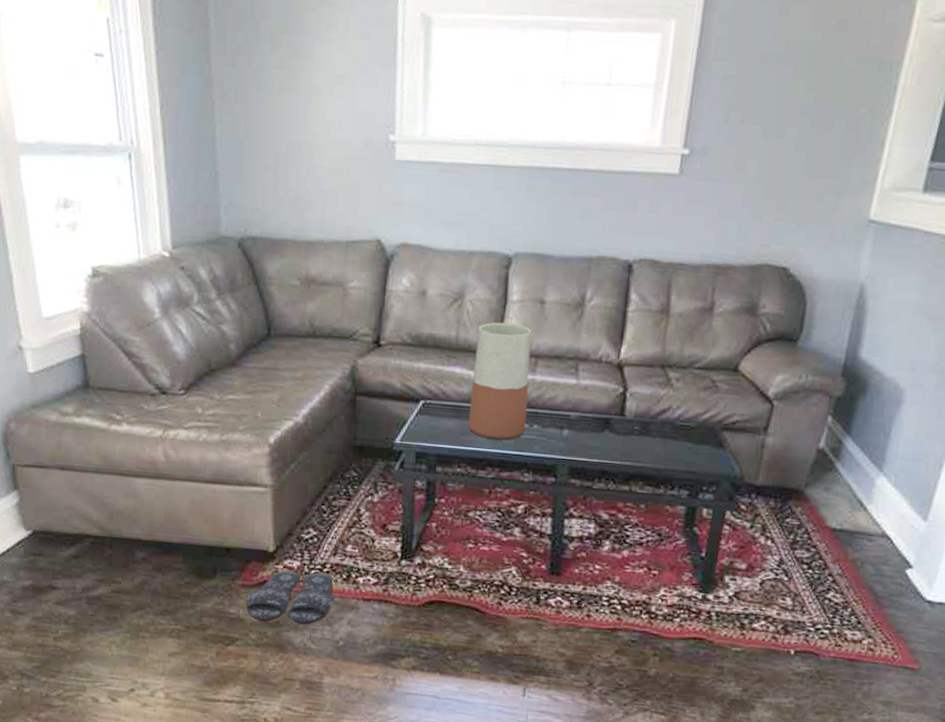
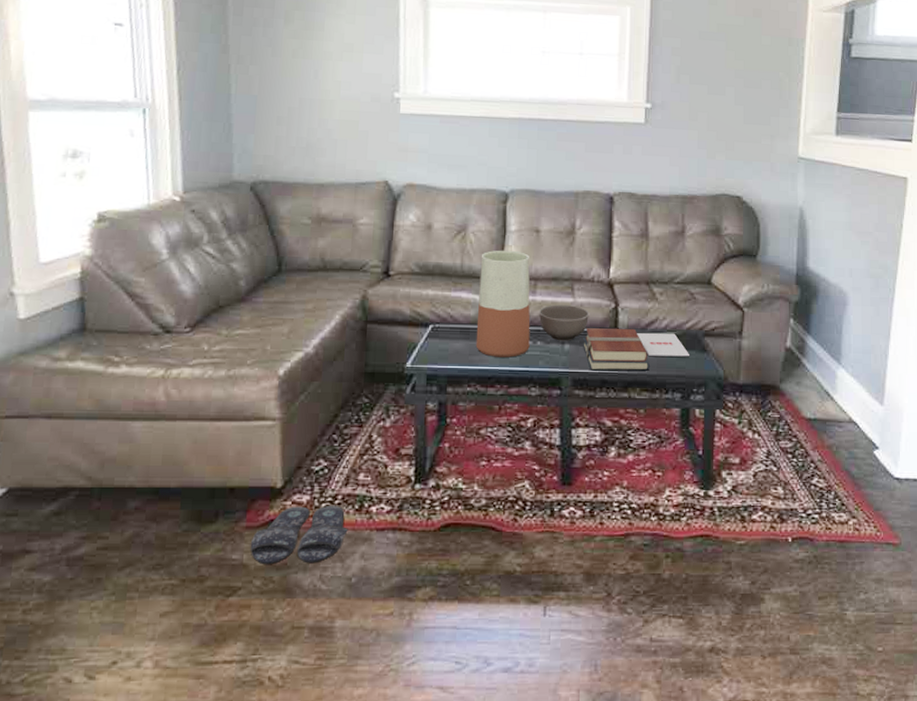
bowl: none [537,385,593,427] -> present [538,305,589,341]
books: none [583,413,656,464] -> present [583,328,650,371]
magazine: none [645,421,704,452] -> present [637,332,690,358]

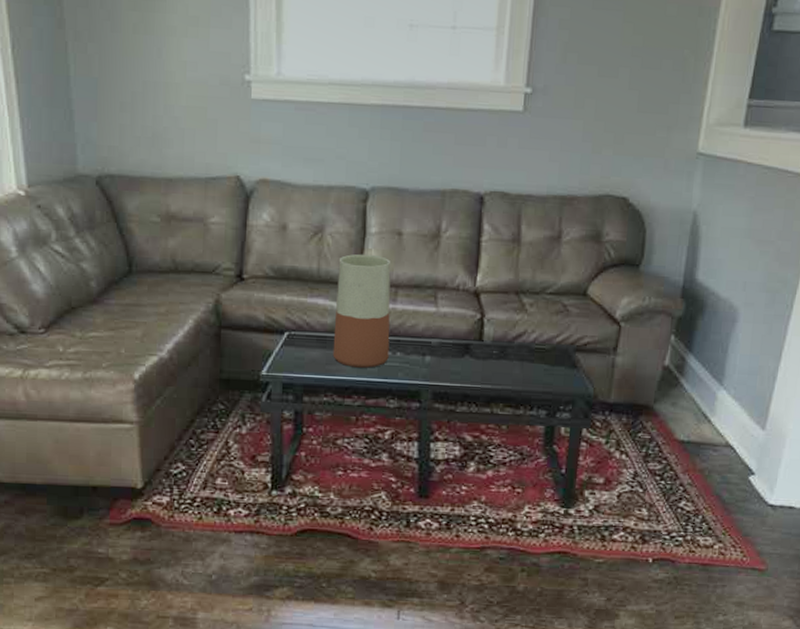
slippers: present [250,506,348,564] -> none [114,506,207,560]
bowl: present [538,305,589,341] -> none [399,314,452,353]
books: present [583,328,650,371] -> none [445,340,515,386]
magazine: present [637,332,690,358] -> none [503,345,559,373]

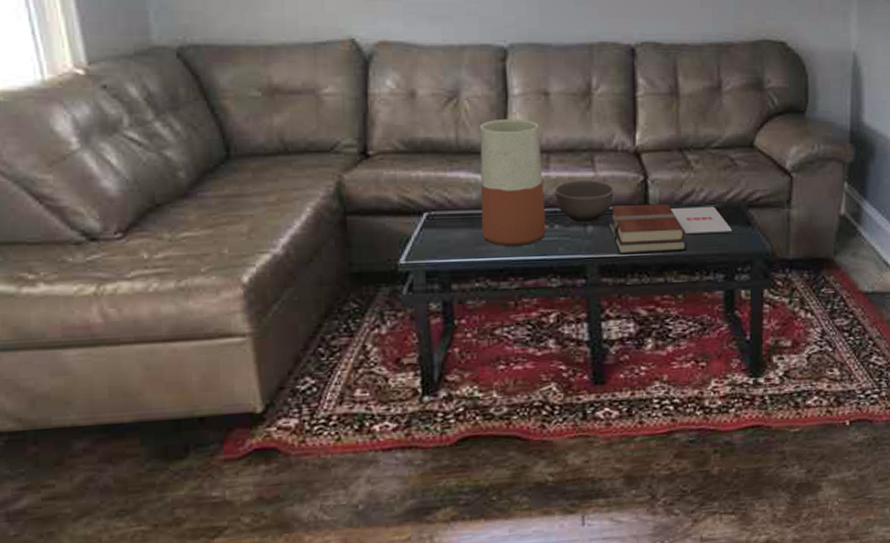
bowl: none [399,314,452,353] -> present [554,180,614,223]
books: none [445,340,515,386] -> present [608,203,687,255]
magazine: none [503,345,559,373] -> present [671,206,733,235]

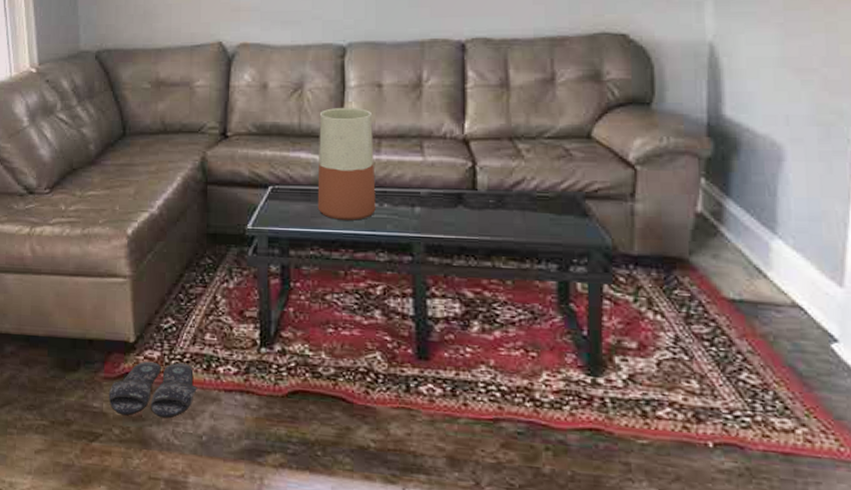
slippers: none [232,428,349,499] -> present [108,361,197,418]
bowl: present [554,180,614,223] -> none [384,164,442,204]
books: present [608,203,687,255] -> none [436,189,517,237]
magazine: present [671,206,733,235] -> none [500,194,568,223]

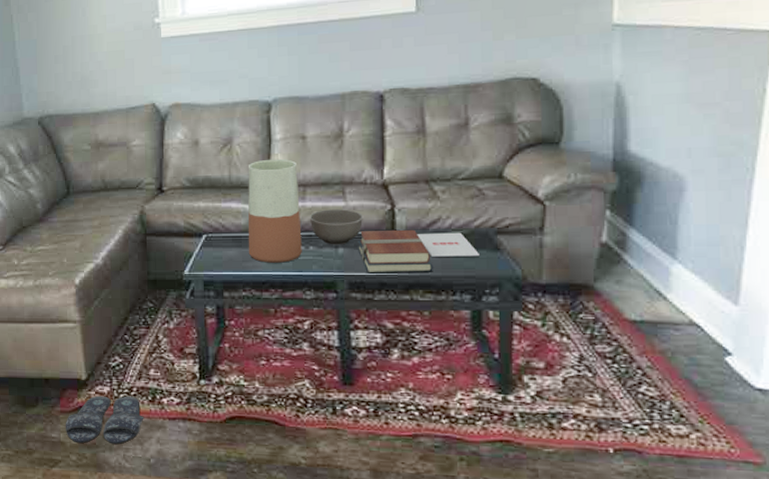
bowl: none [384,164,442,204] -> present [309,209,363,245]
books: none [436,189,517,237] -> present [358,229,433,274]
magazine: none [500,194,568,223] -> present [417,232,481,258]

